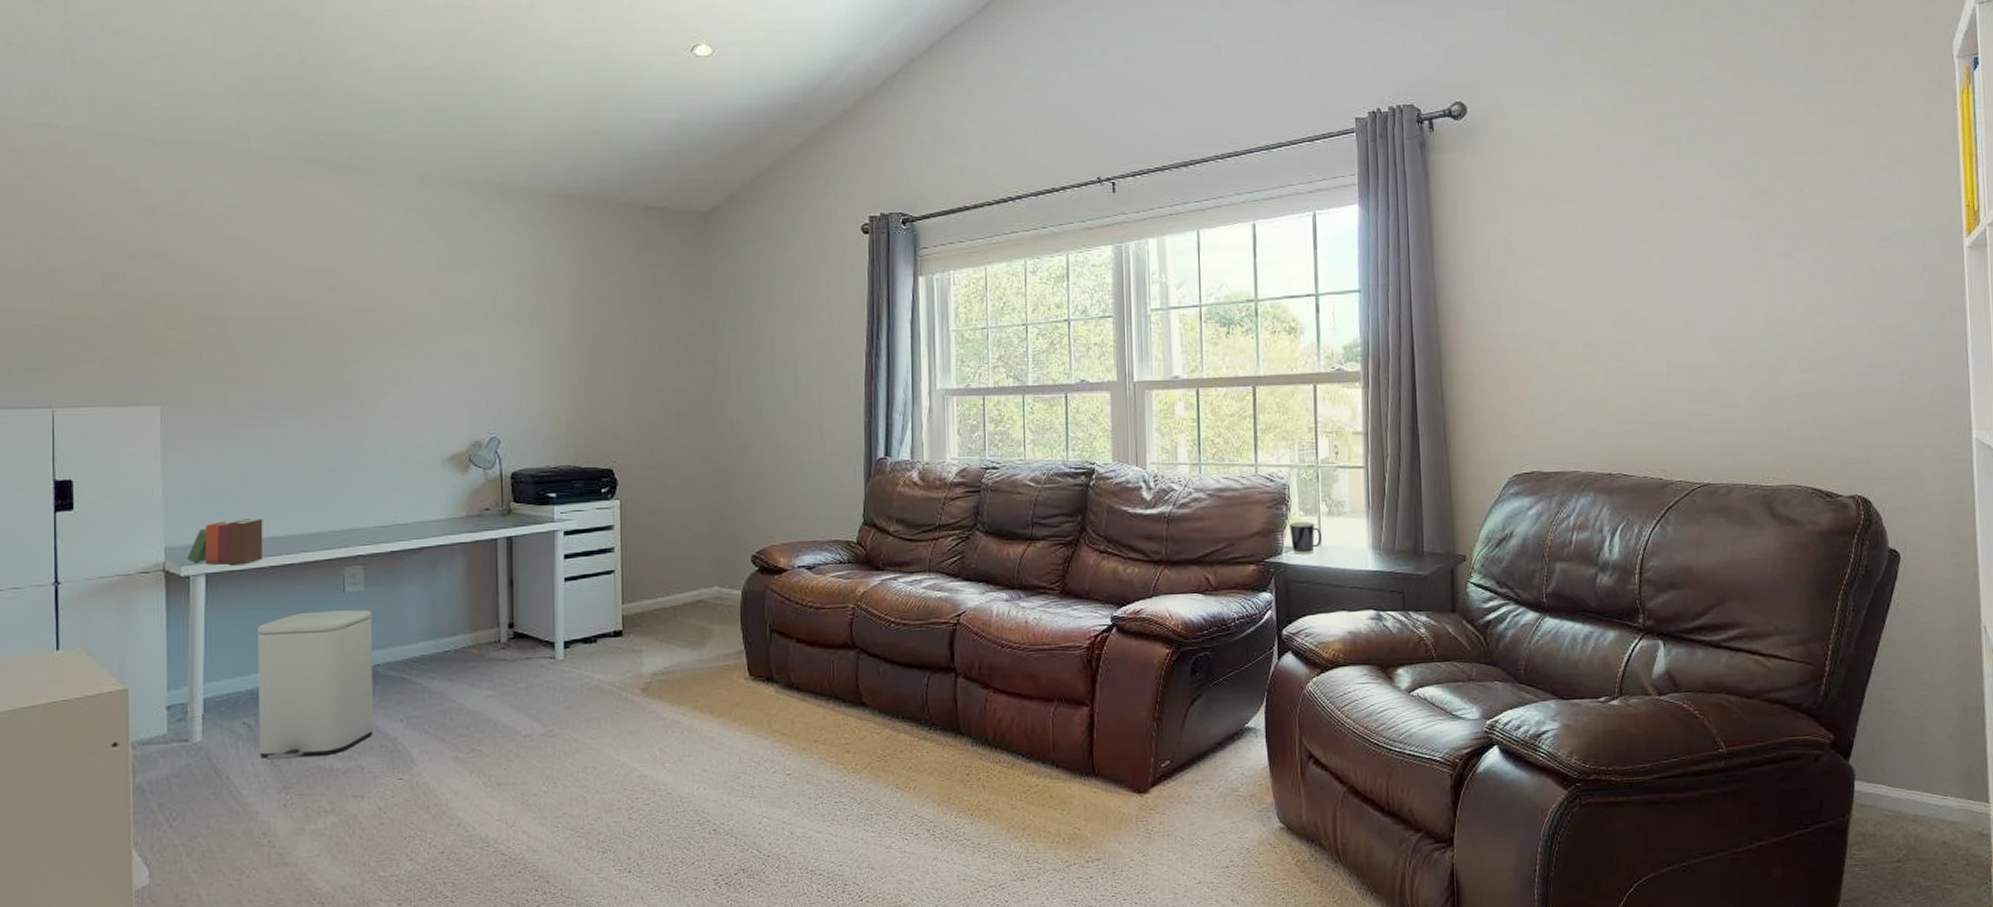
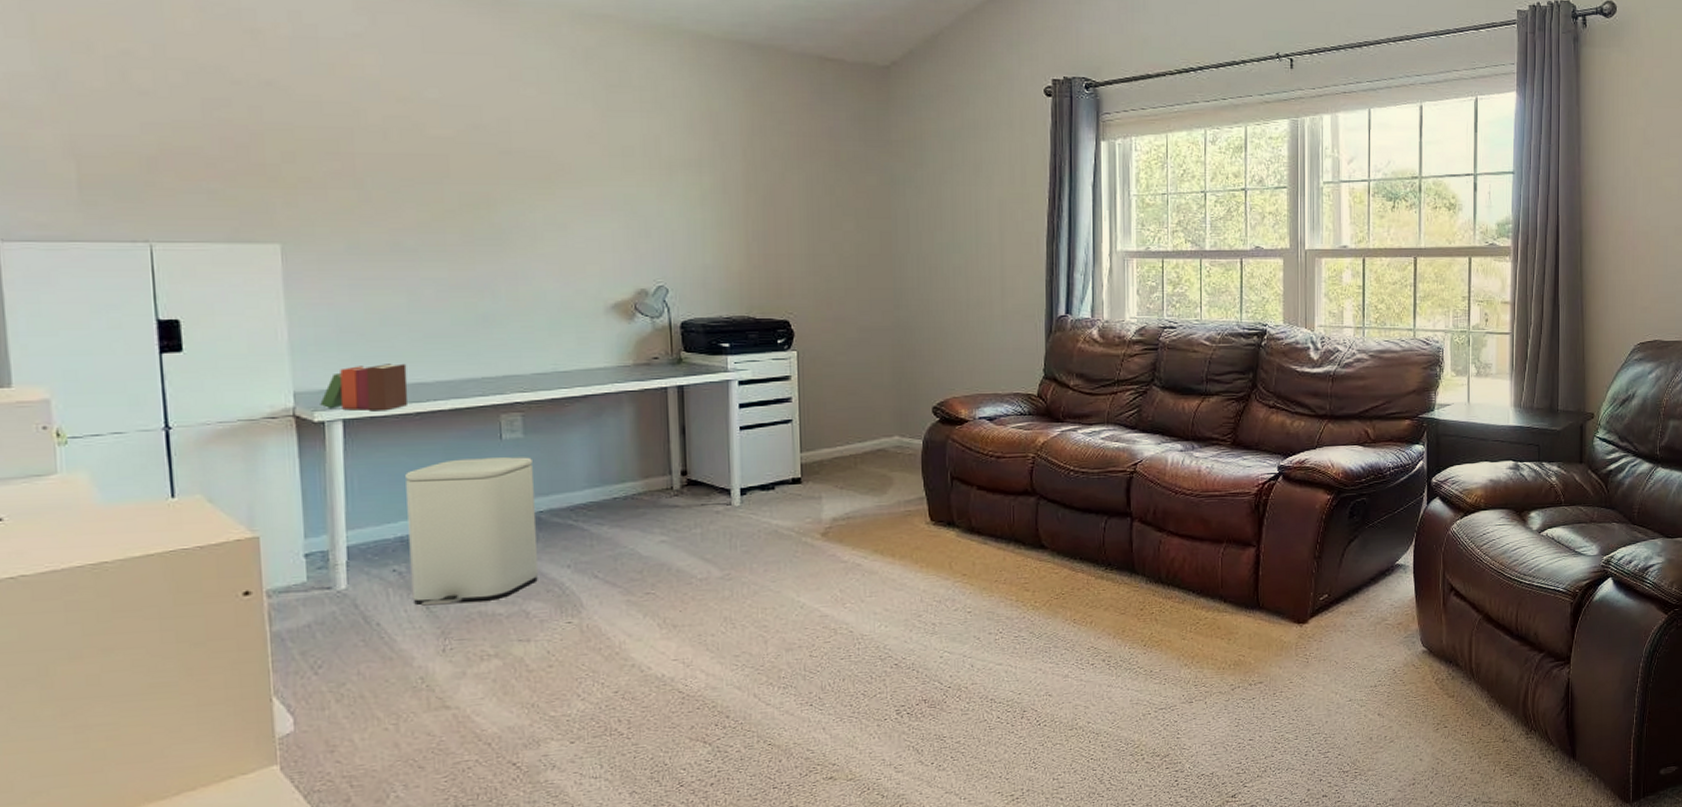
mug: present [1289,522,1321,554] -> none [1442,382,1470,411]

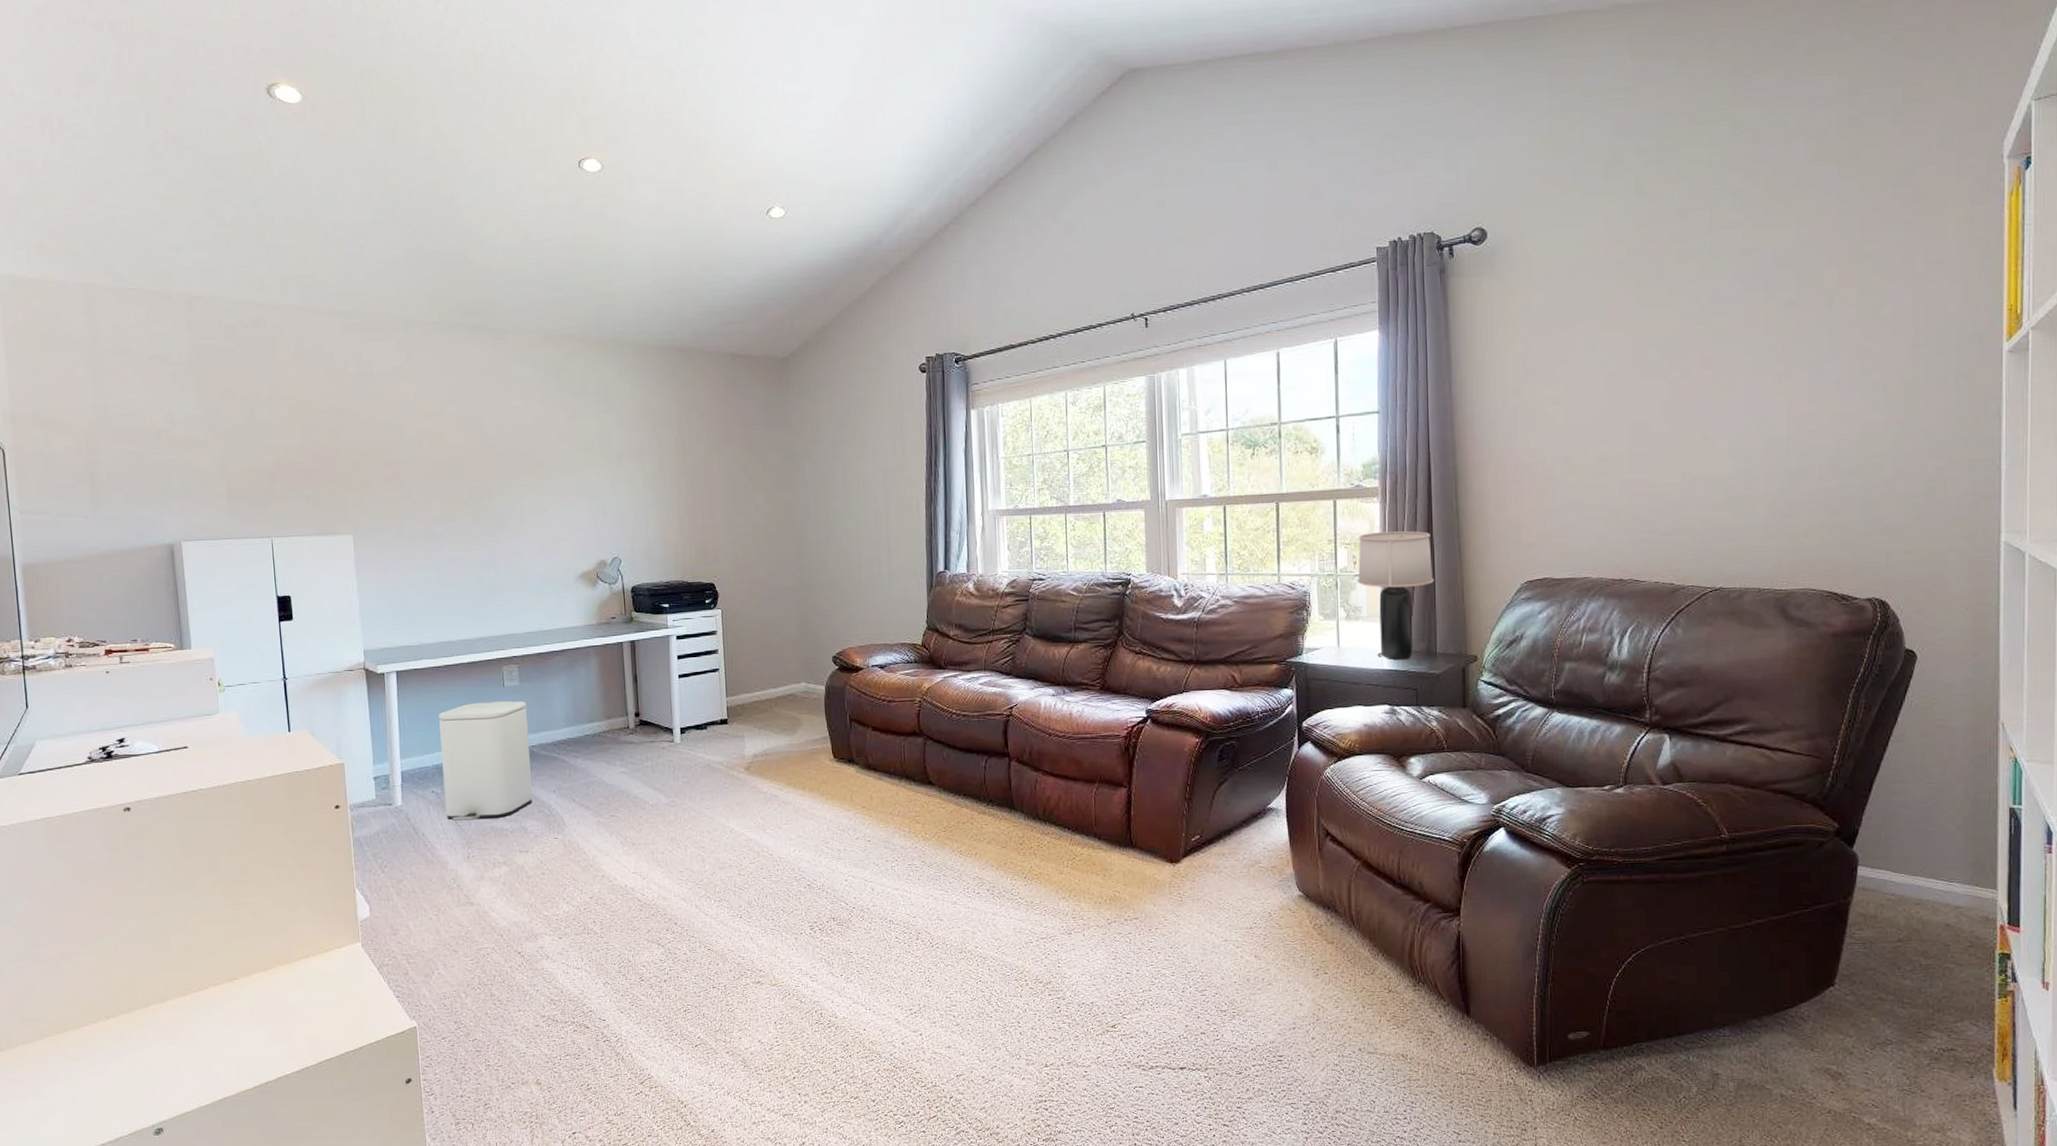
books: present [320,363,409,412] -> none [381,626,439,665]
table lamp: none [1488,291,1558,416] -> present [1357,531,1434,660]

